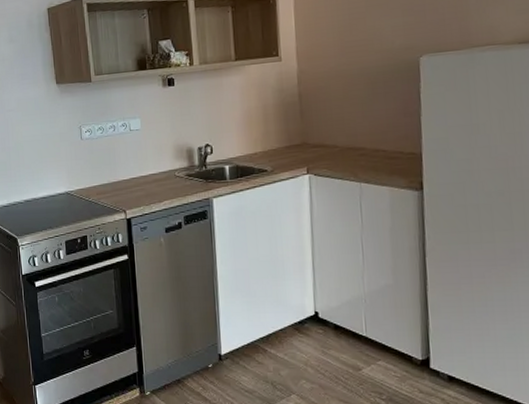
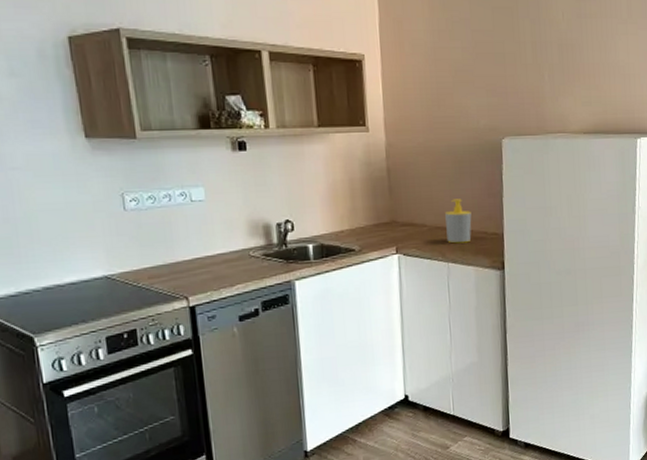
soap bottle: none [357,119,386,164] -> present [445,199,472,244]

